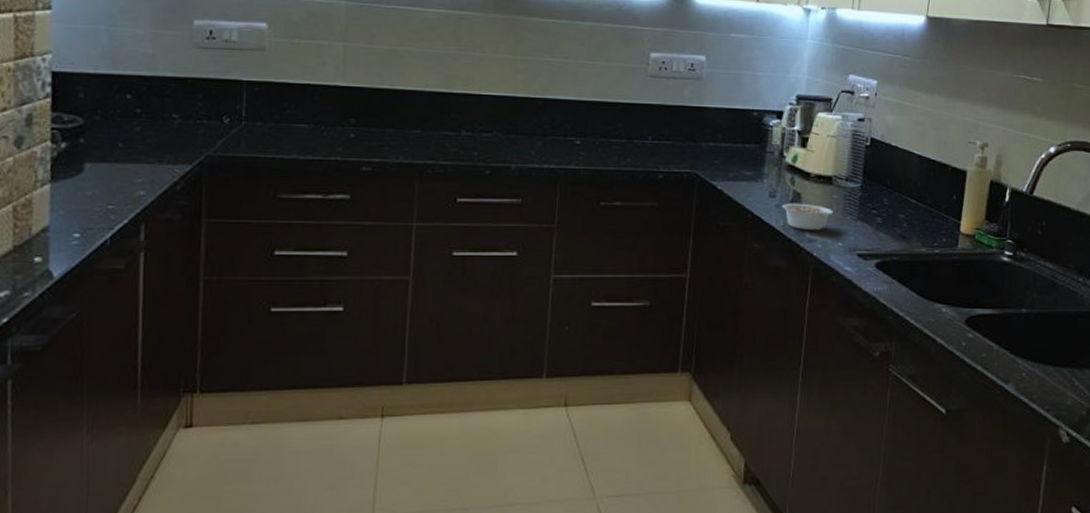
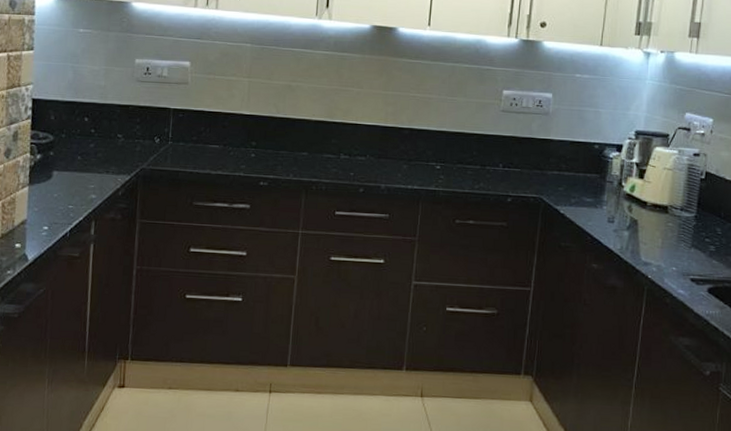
legume: present [783,203,834,231] -> none [620,228,669,256]

